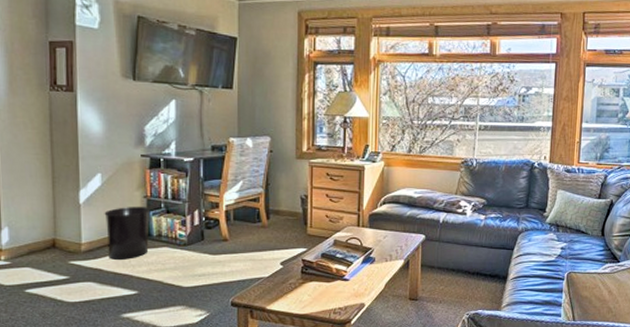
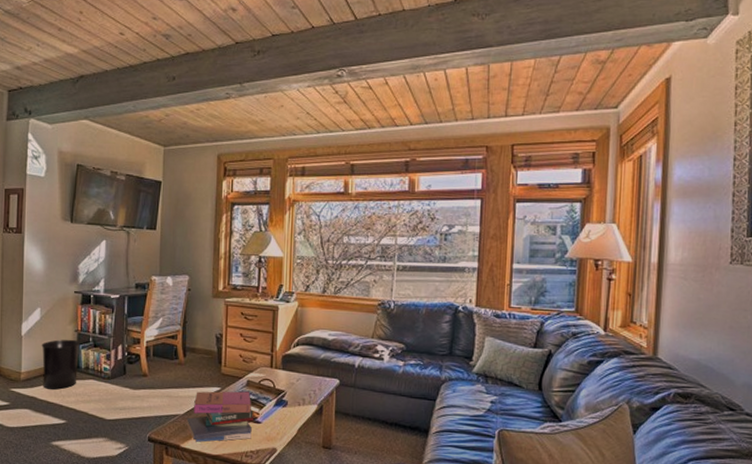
books: none [272,251,341,303] -> present [186,391,254,443]

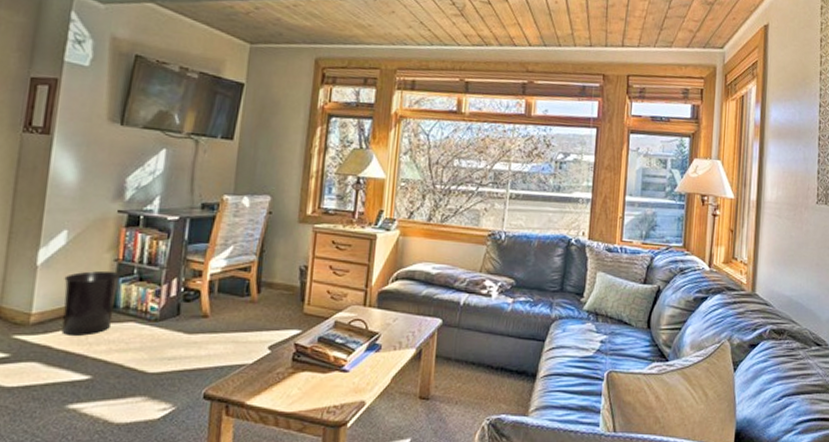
books: present [186,391,254,443] -> none [255,334,340,398]

